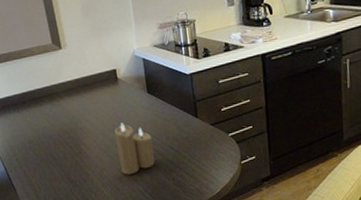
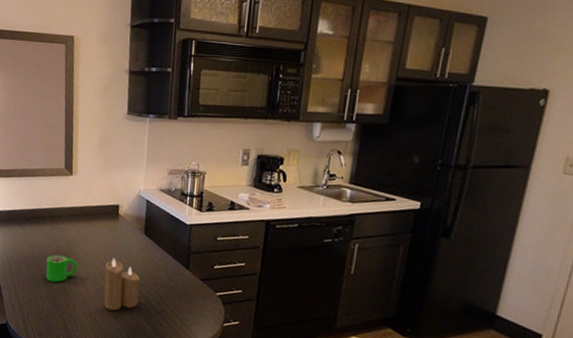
mug: none [53,131,88,161] -> present [46,254,78,283]

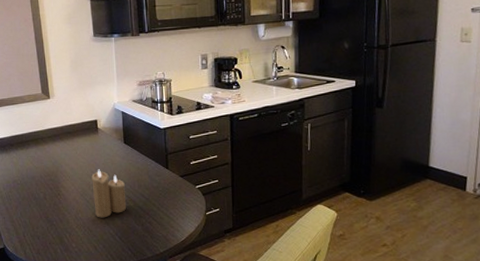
mug: present [46,254,78,283] -> none [35,174,66,200]

